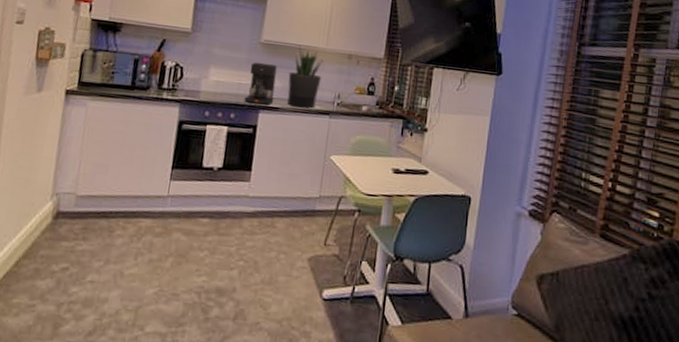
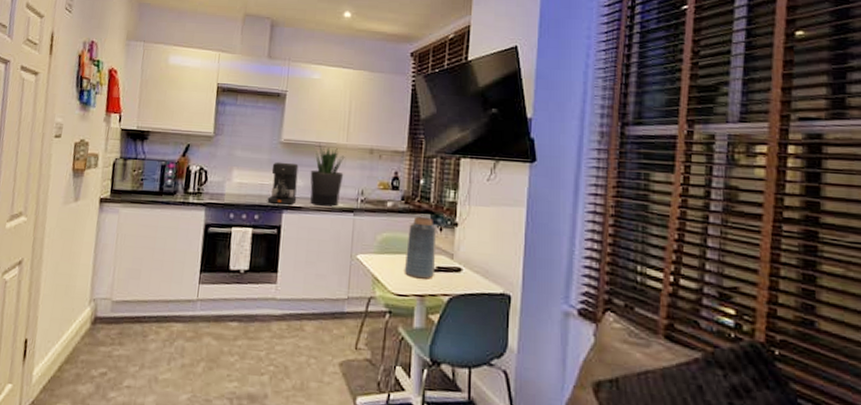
vase: none [374,121,408,181] -> present [404,216,437,279]

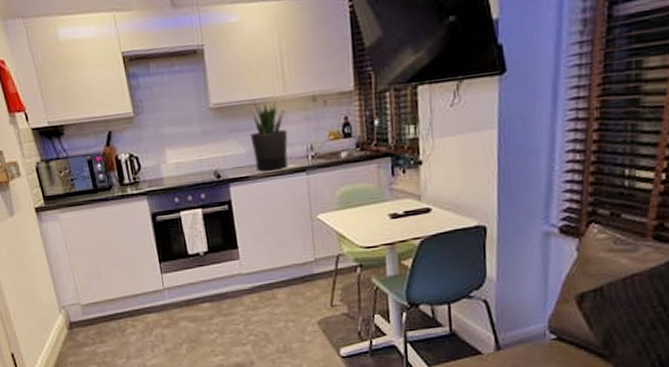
coffee maker: present [267,162,299,205] -> none [206,129,242,179]
vase: present [404,216,437,279] -> none [368,160,403,228]

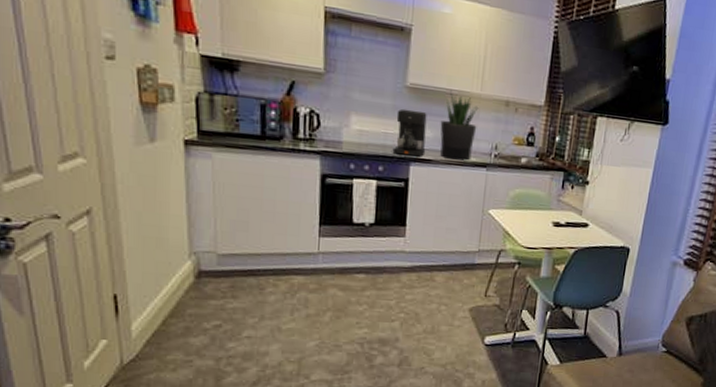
coffee maker: none [206,129,242,179] -> present [392,108,427,157]

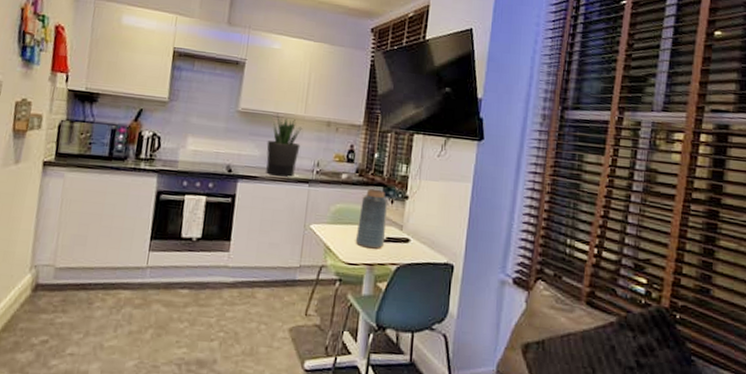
coffee maker: present [392,108,427,157] -> none [222,130,256,174]
vase: none [534,173,569,234] -> present [355,188,389,249]

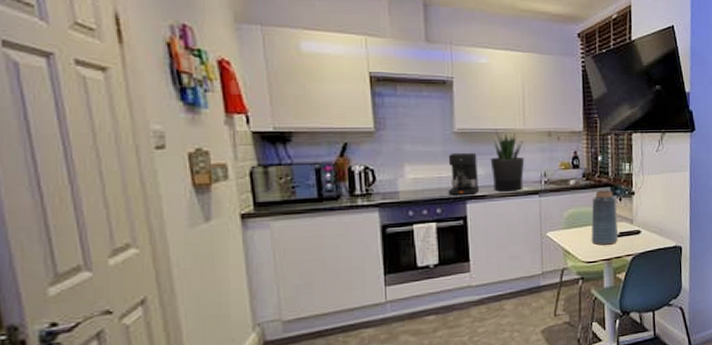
coffee maker: none [222,130,256,174] -> present [448,152,480,195]

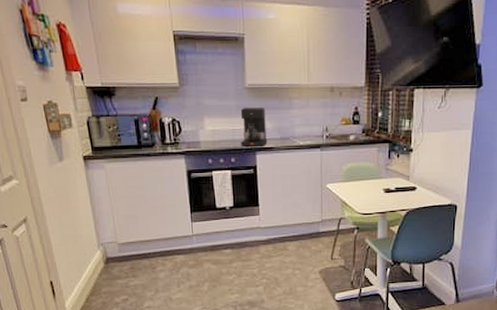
planter: present [490,130,525,192] -> none [277,85,308,145]
vase: present [591,190,619,245] -> none [367,146,395,199]

